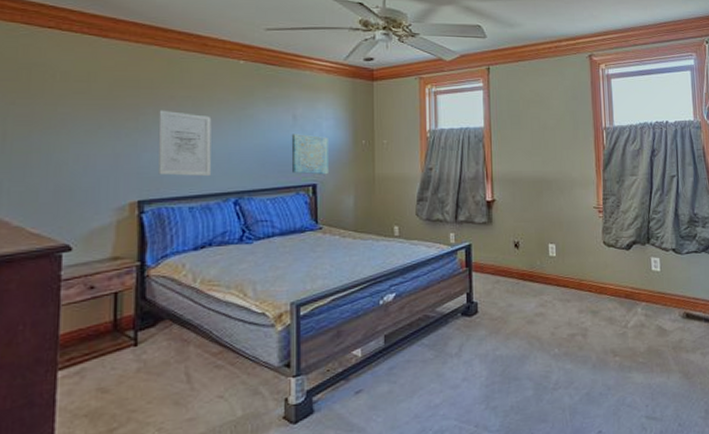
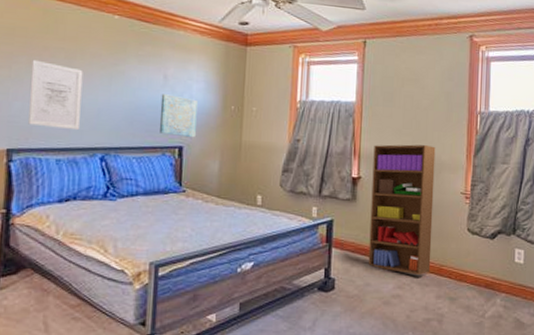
bookshelf: none [505,164,571,292] -> present [368,144,436,276]

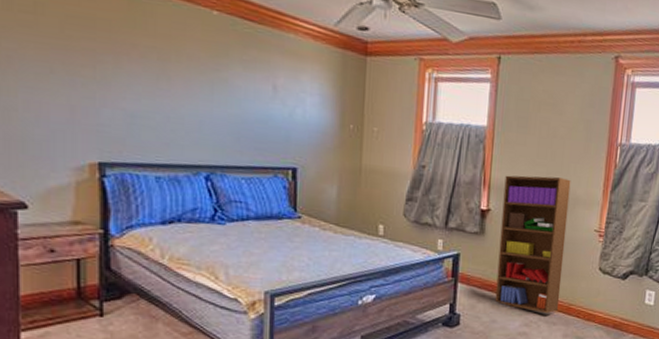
wall art: present [28,59,83,131] -> none [119,59,180,145]
wall art: present [159,94,198,138] -> none [270,107,313,159]

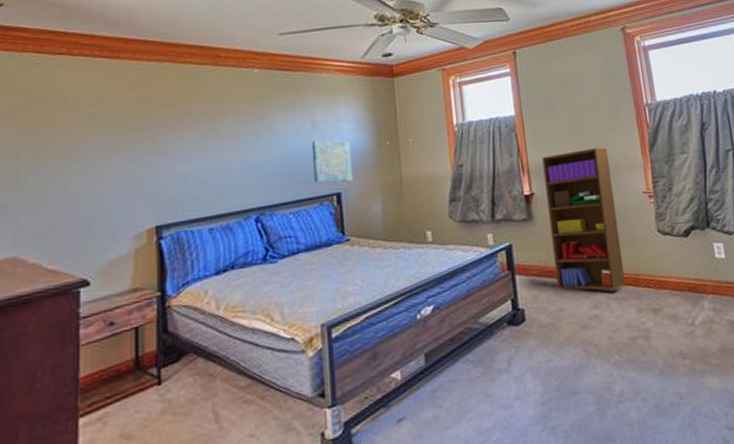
wall art: none [270,107,313,159] -> present [311,140,354,183]

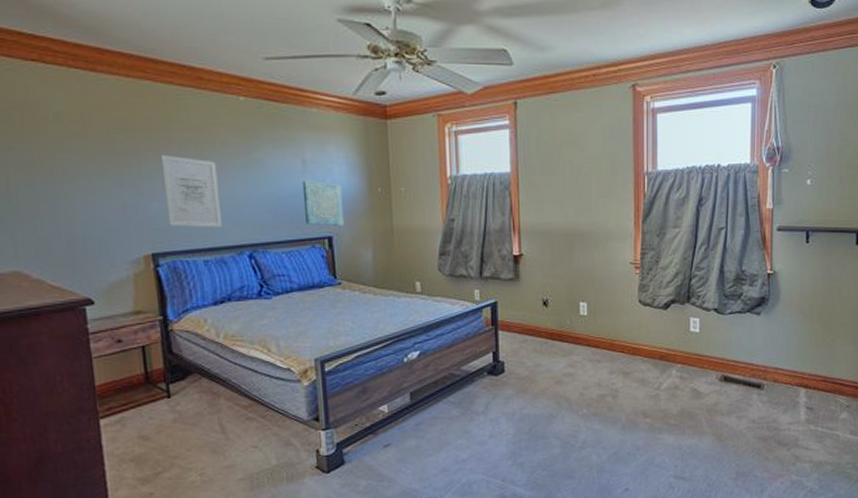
wall art: none [174,128,229,197] -> present [160,154,222,228]
bookshelf: present [542,147,626,291] -> none [534,214,602,353]

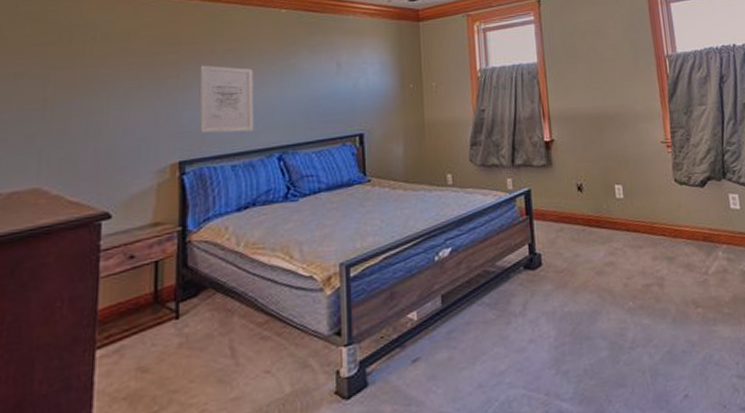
wall art: present [302,181,345,227] -> none [336,81,377,124]

